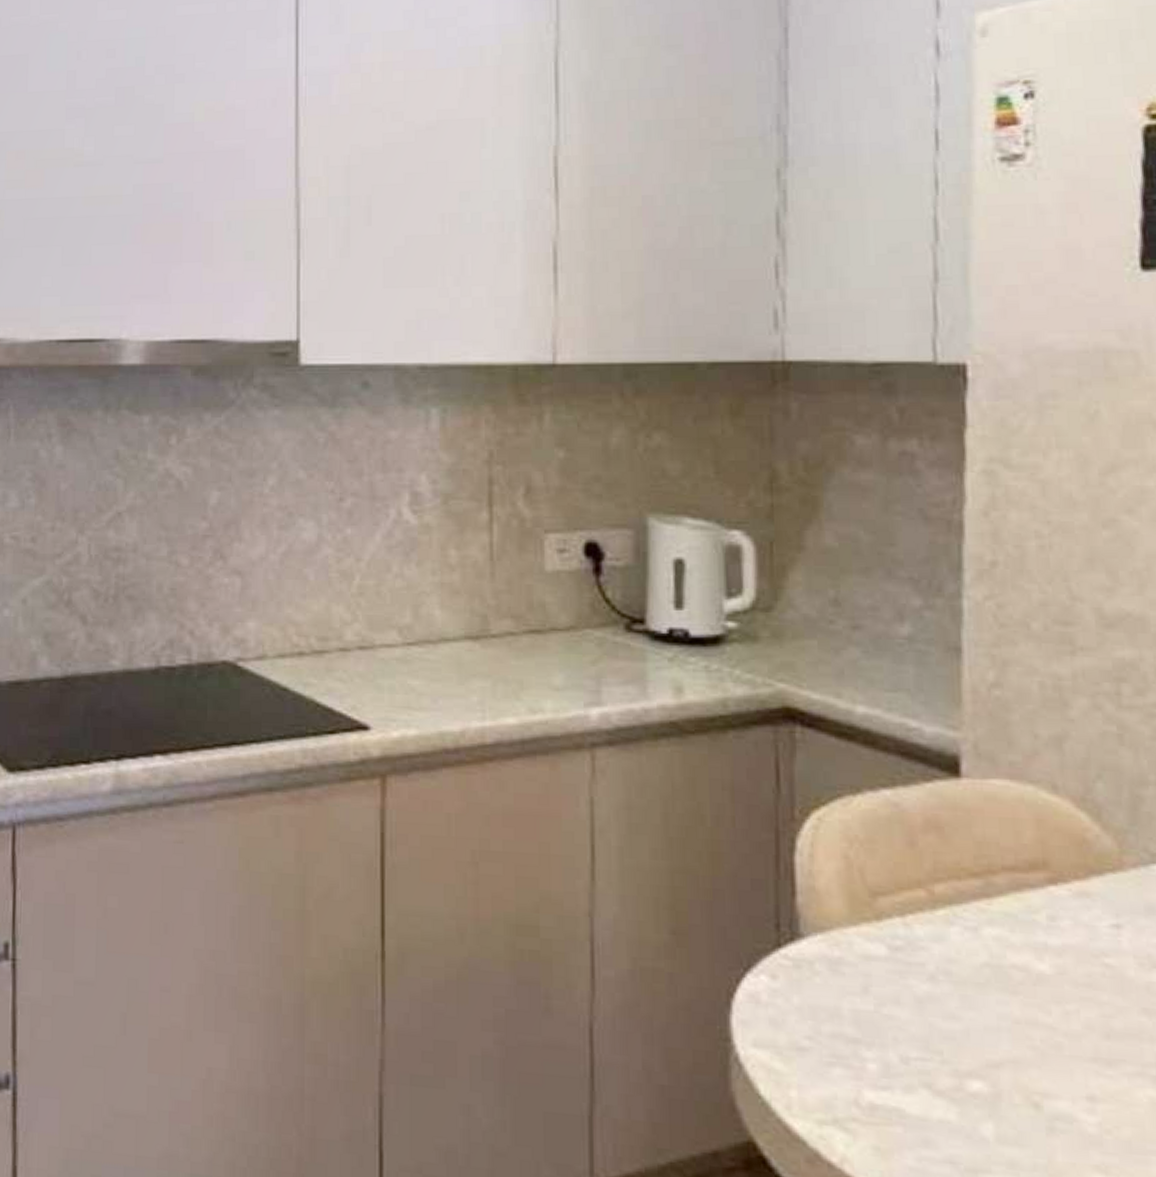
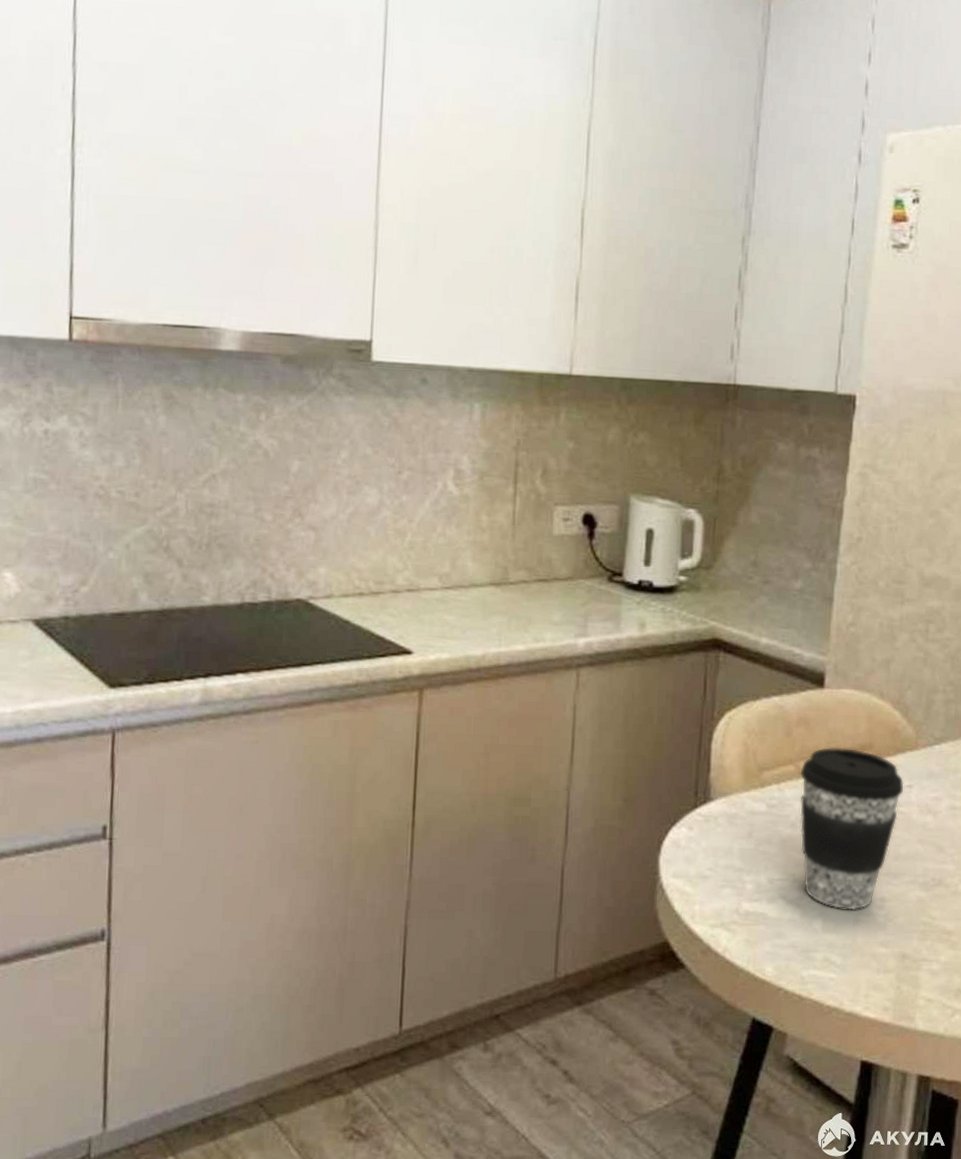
coffee cup: none [935,864,1109,1113] -> present [800,747,904,910]

